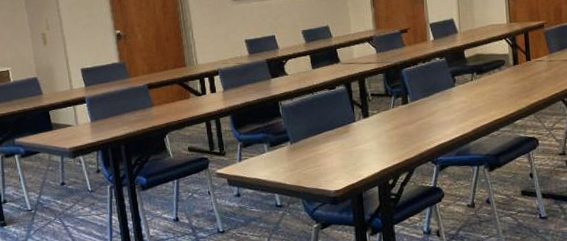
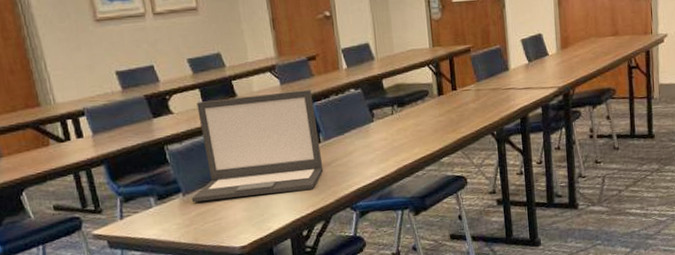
laptop: none [297,58,410,151] -> present [191,90,324,203]

